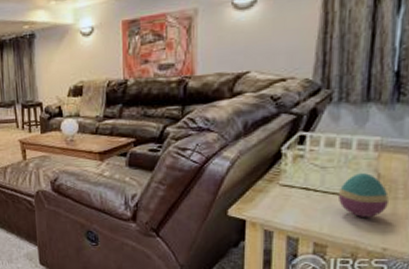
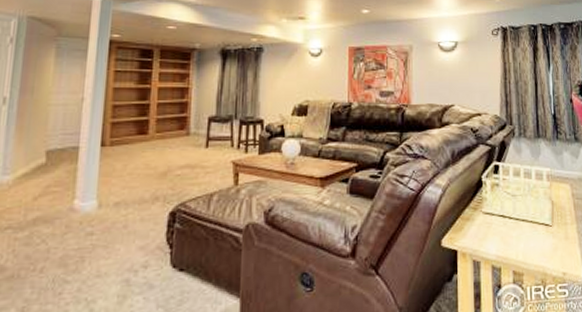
decorative egg: present [337,173,389,217] -> none [526,201,562,243]

